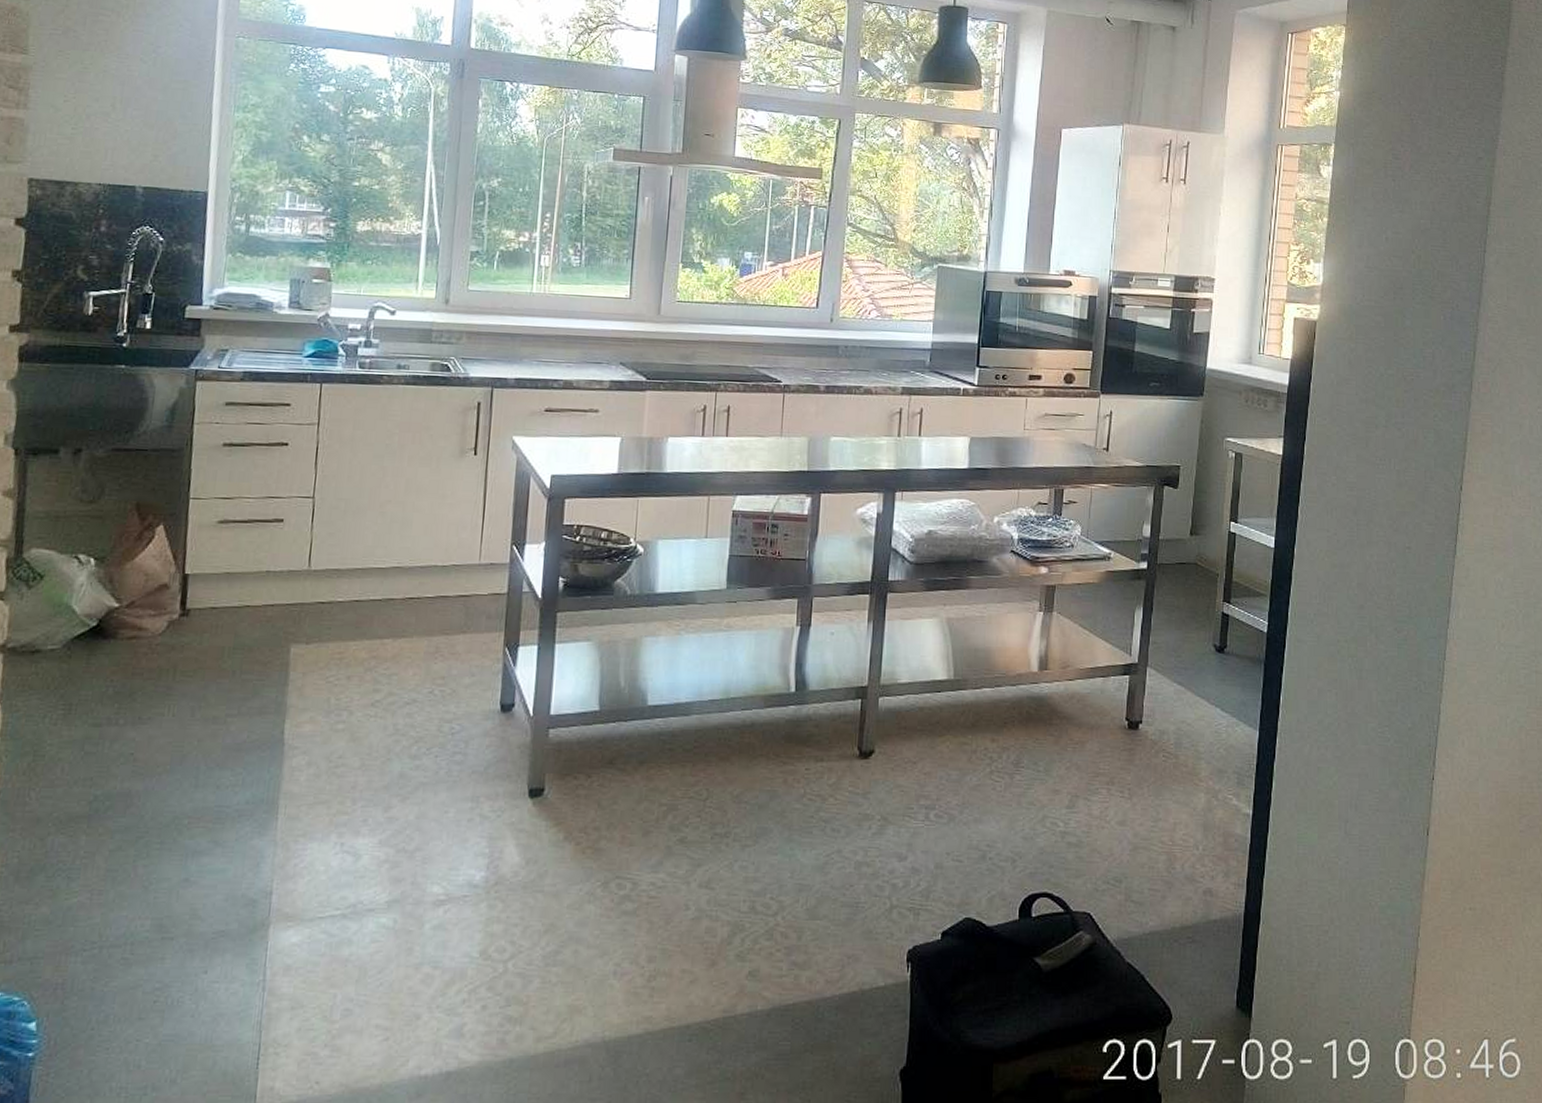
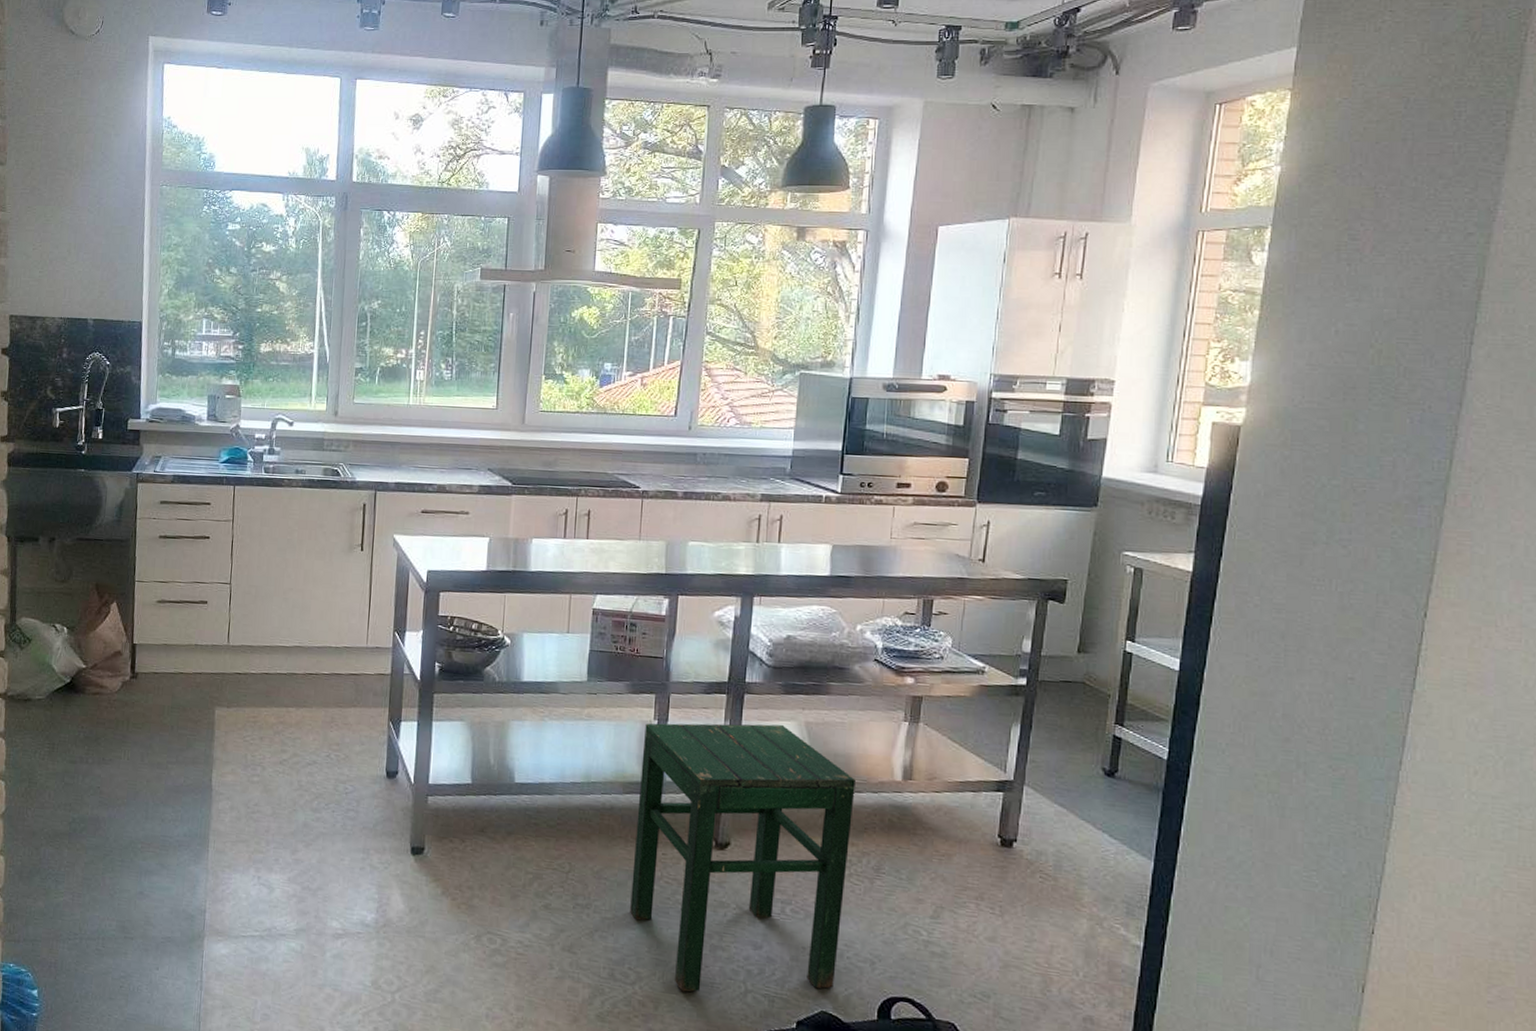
stool: none [772,622,995,916] -> present [630,723,855,992]

